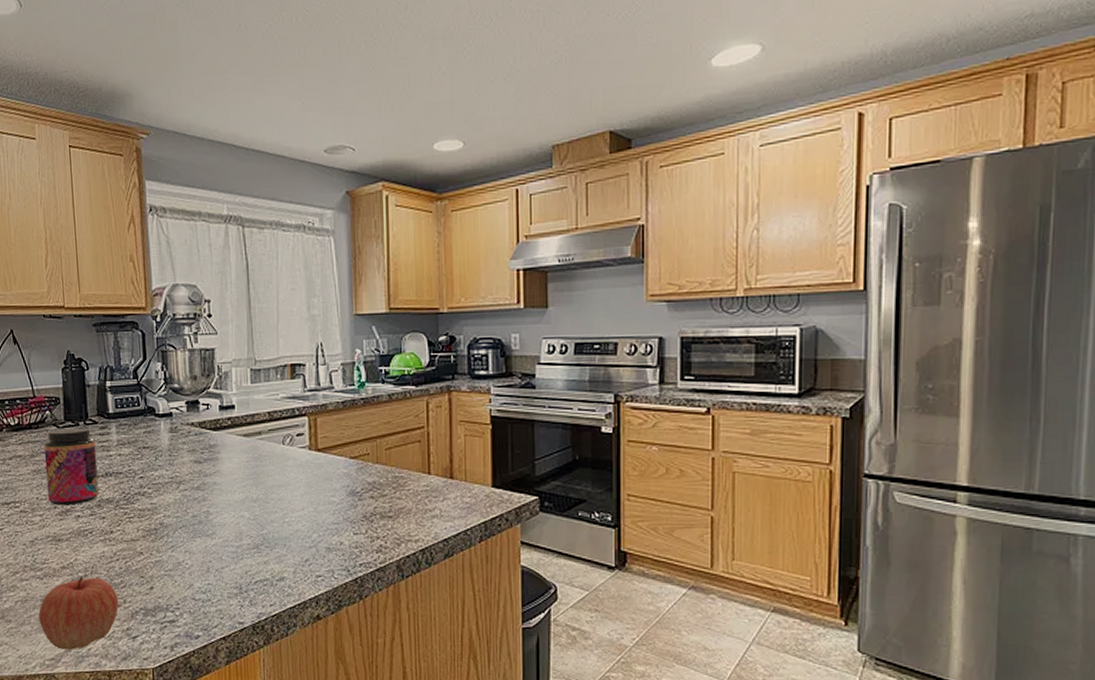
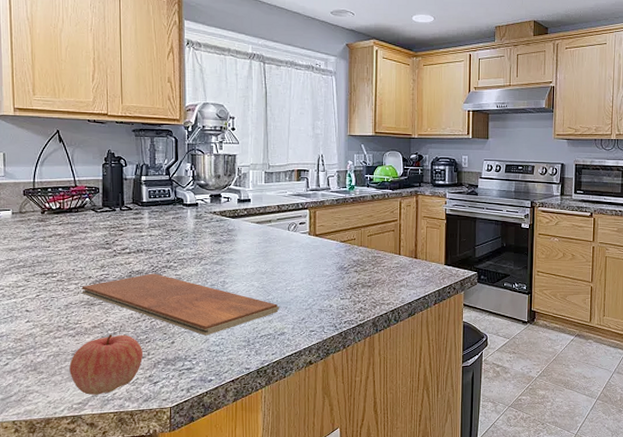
jar: present [44,427,99,506] -> none [82,212,130,276]
chopping board: none [47,502,277,580] -> present [81,273,280,336]

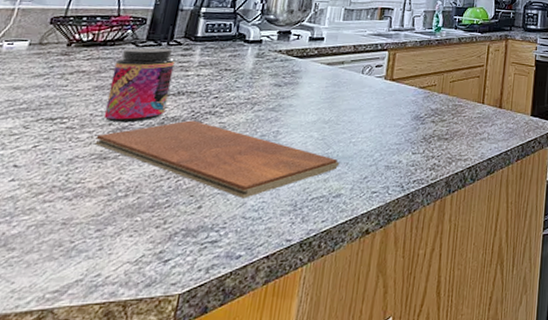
apple: present [69,334,144,395] -> none [52,197,159,279]
jar: none [82,212,130,276] -> present [103,47,175,123]

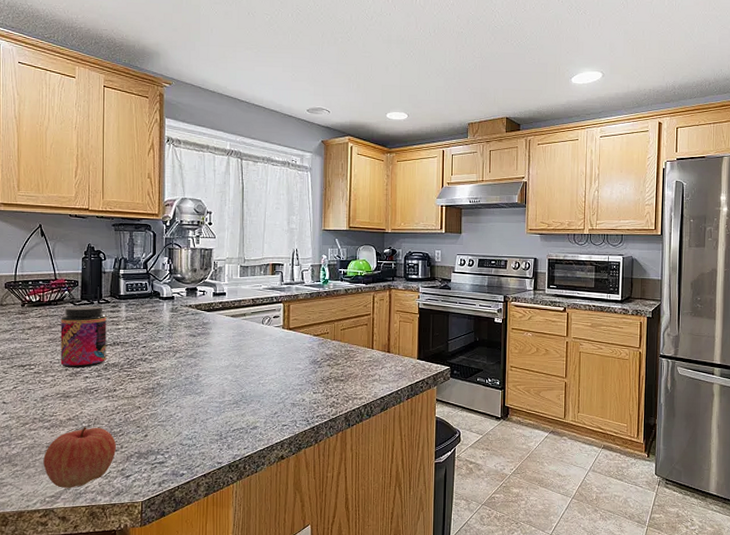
apple: none [52,197,159,279] -> present [43,427,117,488]
chopping board: present [94,120,340,198] -> none [58,366,253,429]

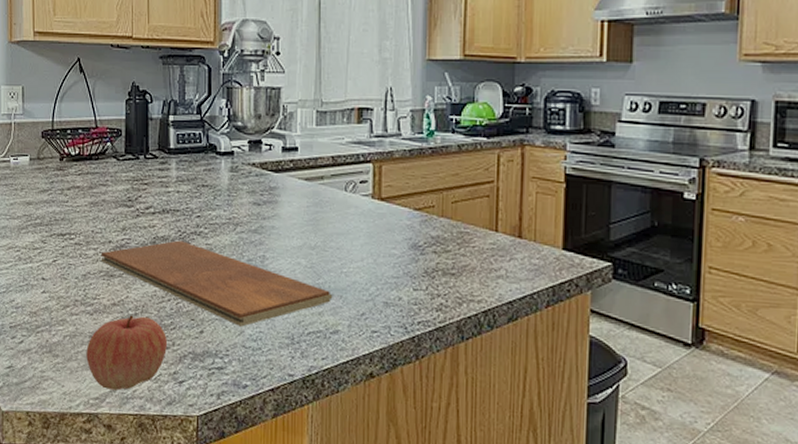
chopping board: none [58,366,253,429] -> present [101,240,333,327]
jar: present [60,305,107,368] -> none [103,161,155,241]

